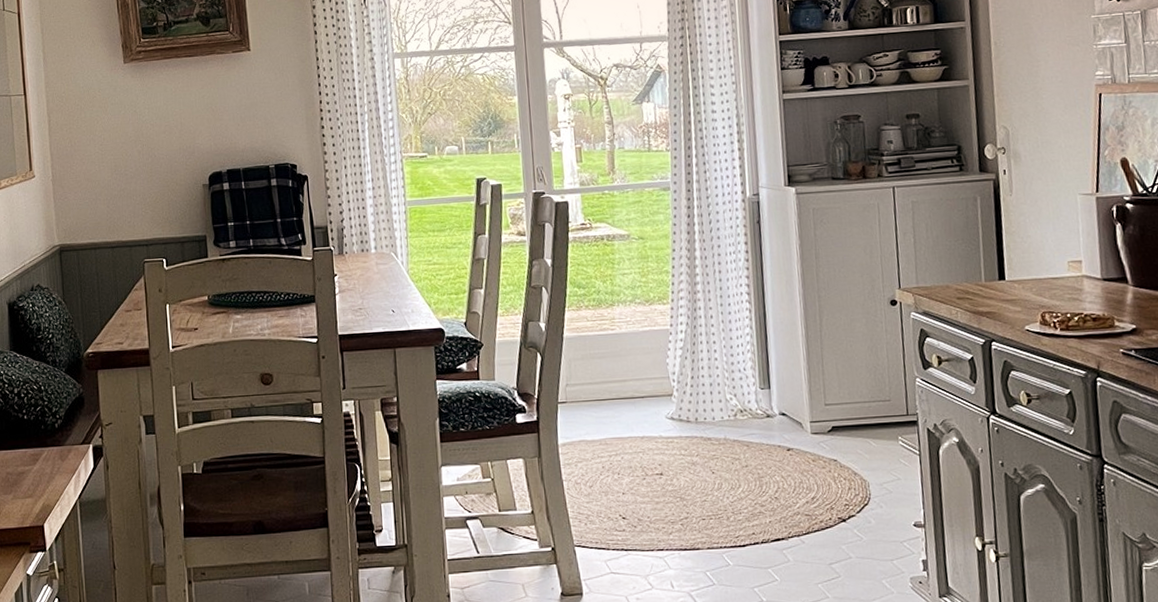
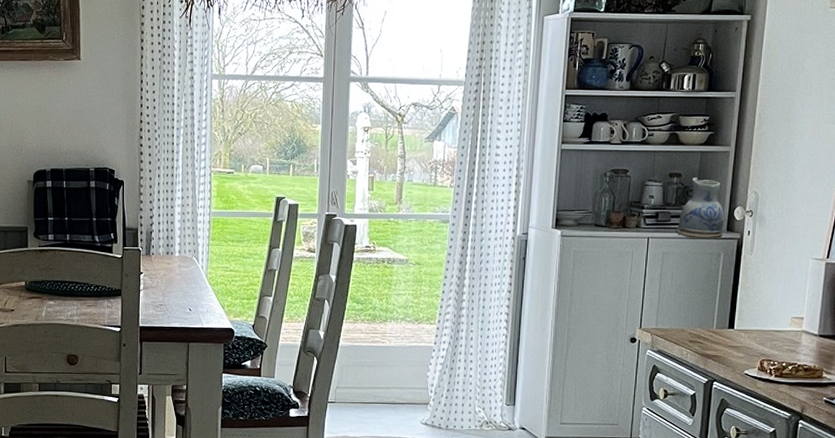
ceramic pitcher: none [923,117,976,184] -> present [676,177,725,239]

